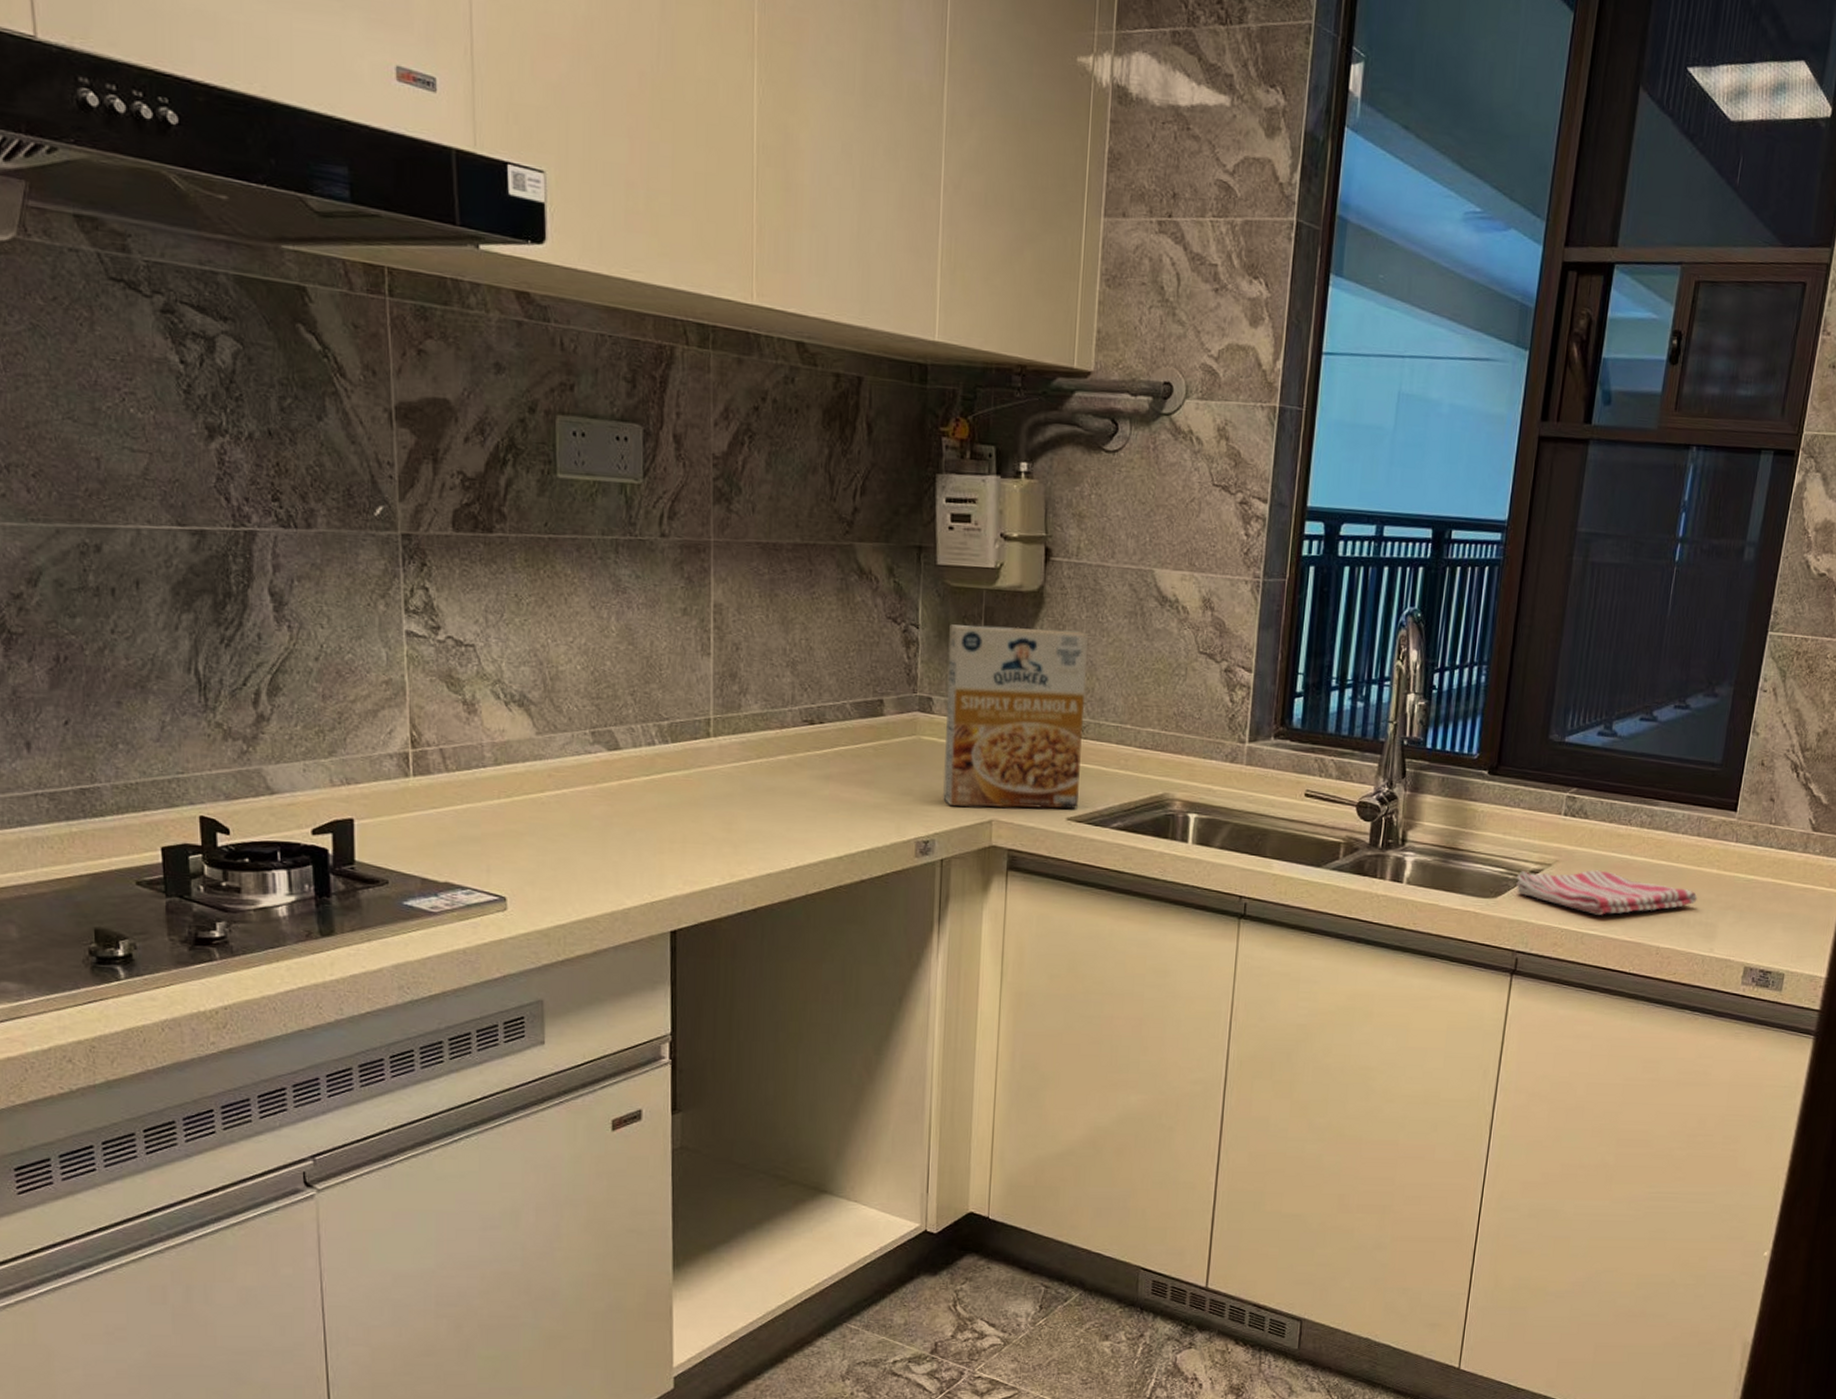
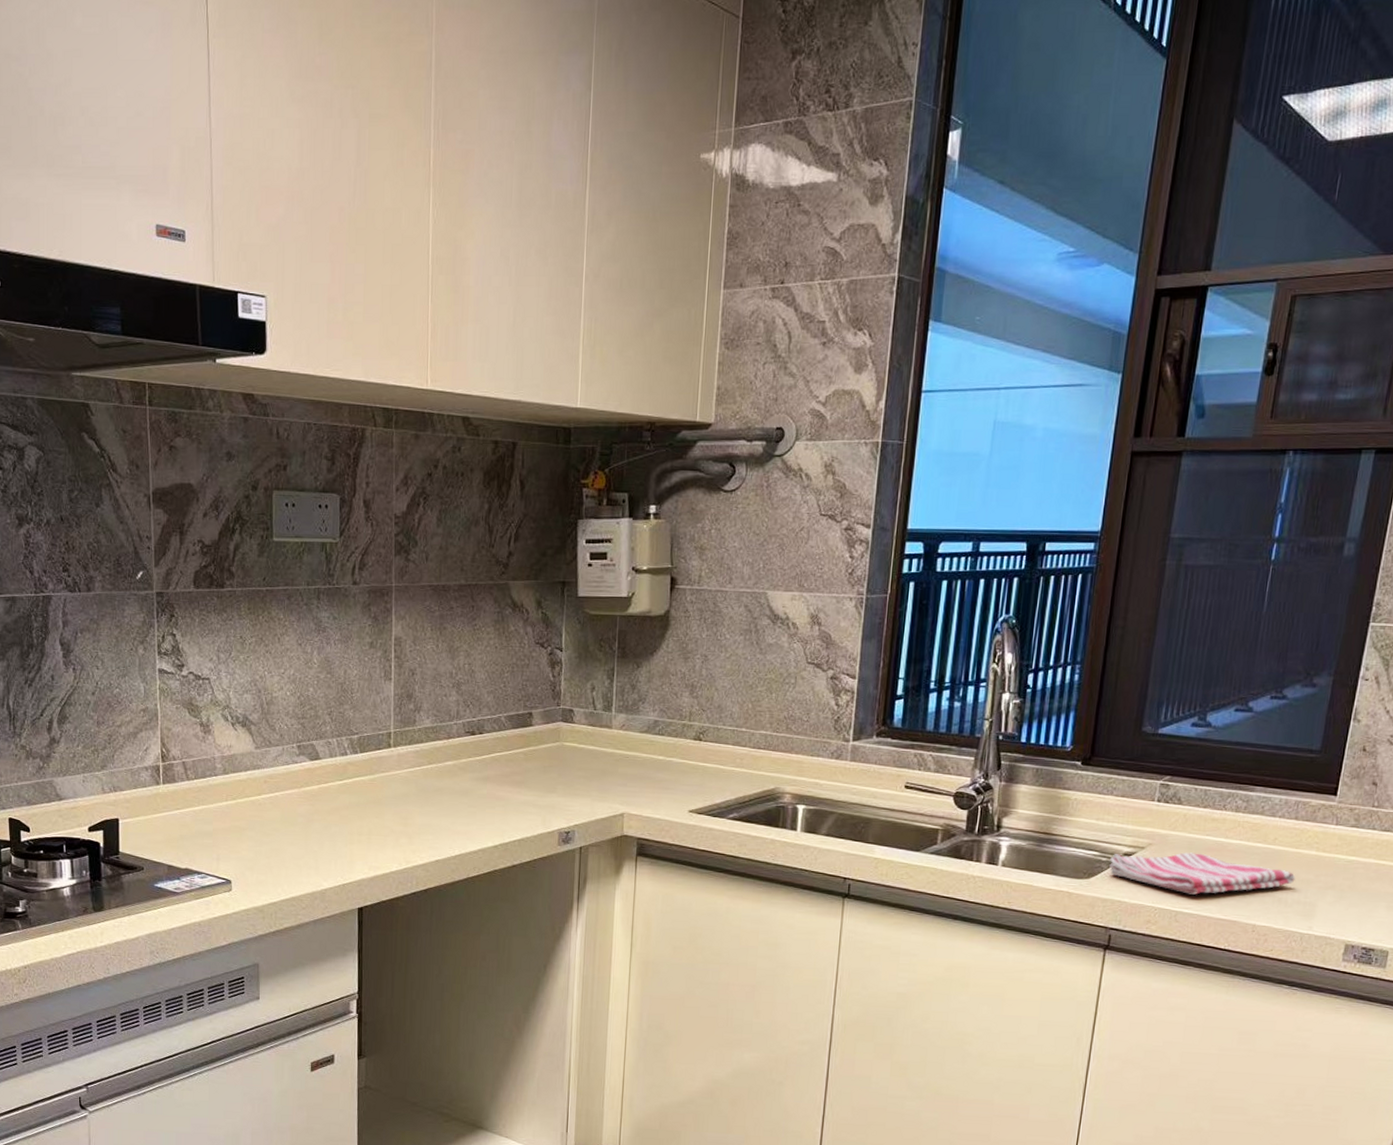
cereal box: present [943,624,1088,809] -> none [582,646,708,803]

